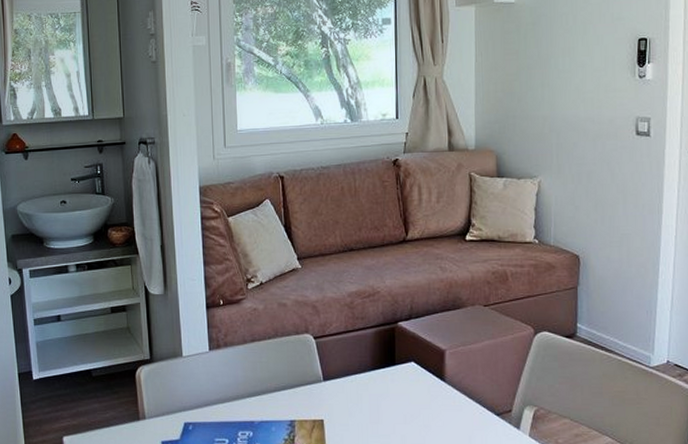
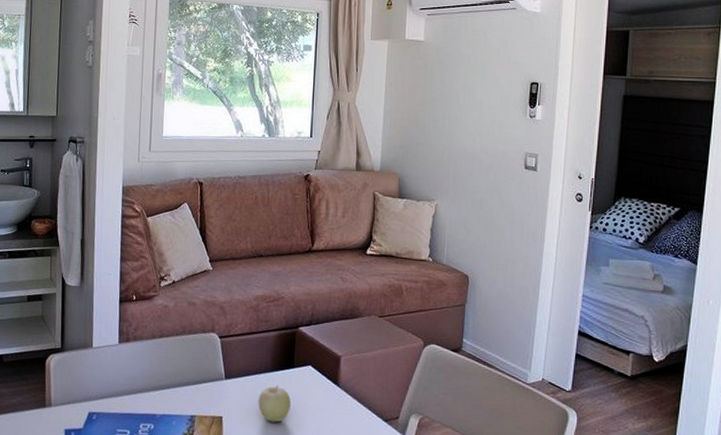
fruit: none [360,384,395,423] -> present [258,385,291,423]

